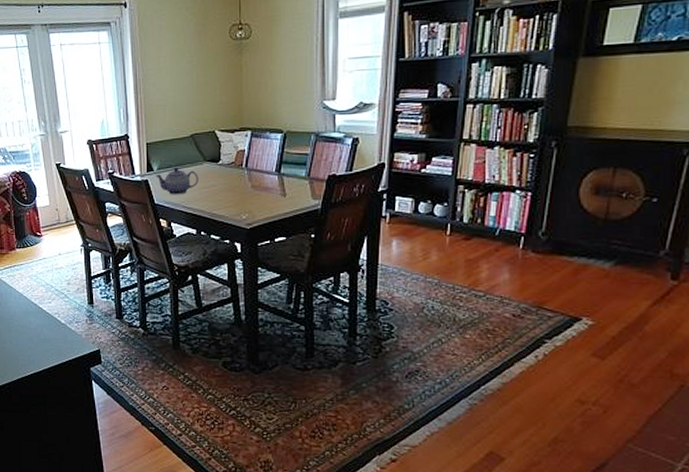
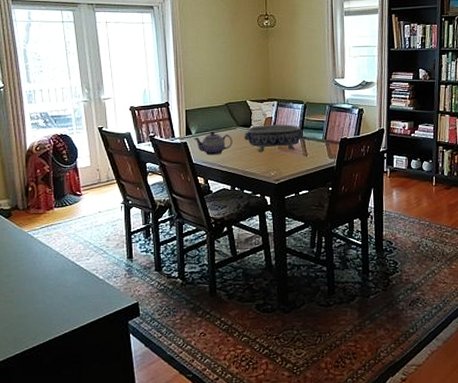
decorative bowl: none [211,158,283,191] -> present [244,124,304,152]

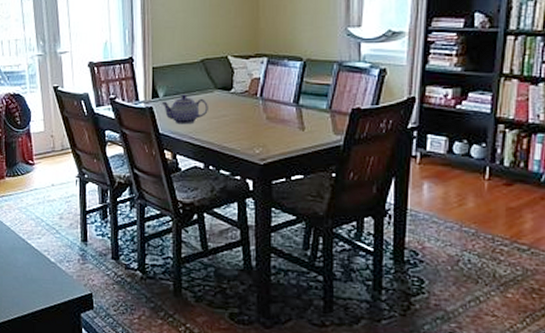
decorative bowl: present [244,124,304,152] -> none [222,88,302,122]

